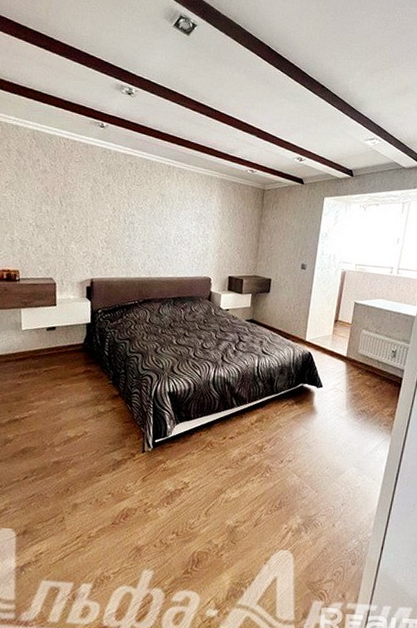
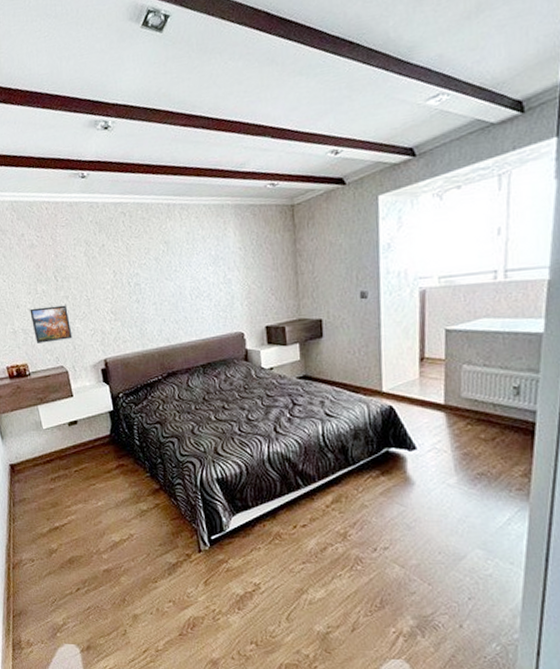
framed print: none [30,223,67,257] -> present [30,305,73,344]

